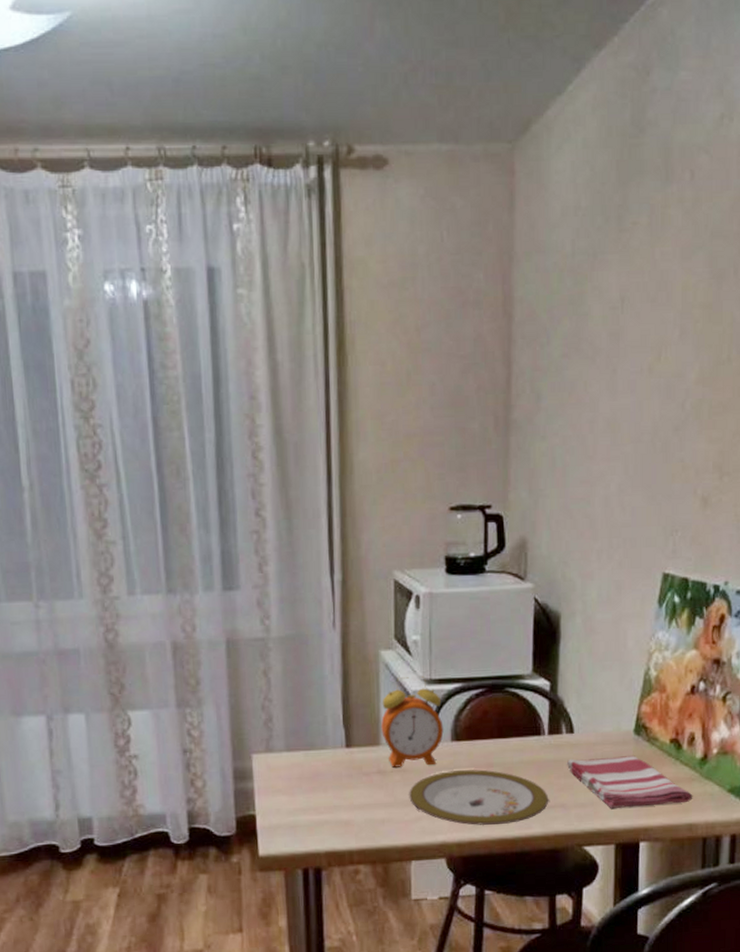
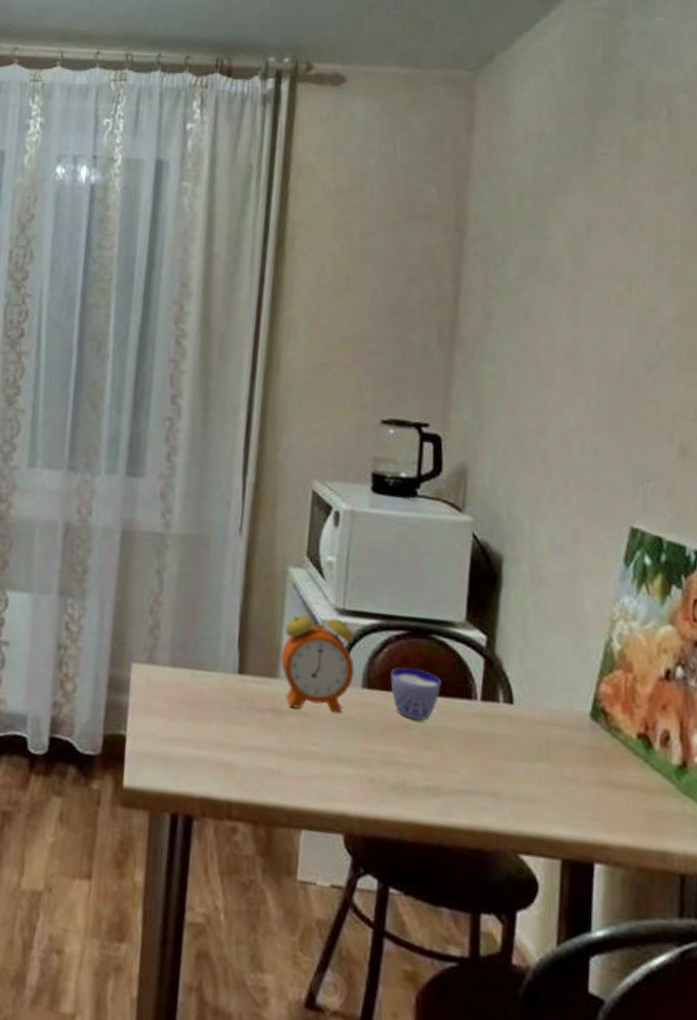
plate: present [409,769,549,826] -> none [306,724,478,806]
cup: none [474,717,515,760] -> present [390,667,441,721]
dish towel: present [566,755,693,810] -> none [502,736,667,822]

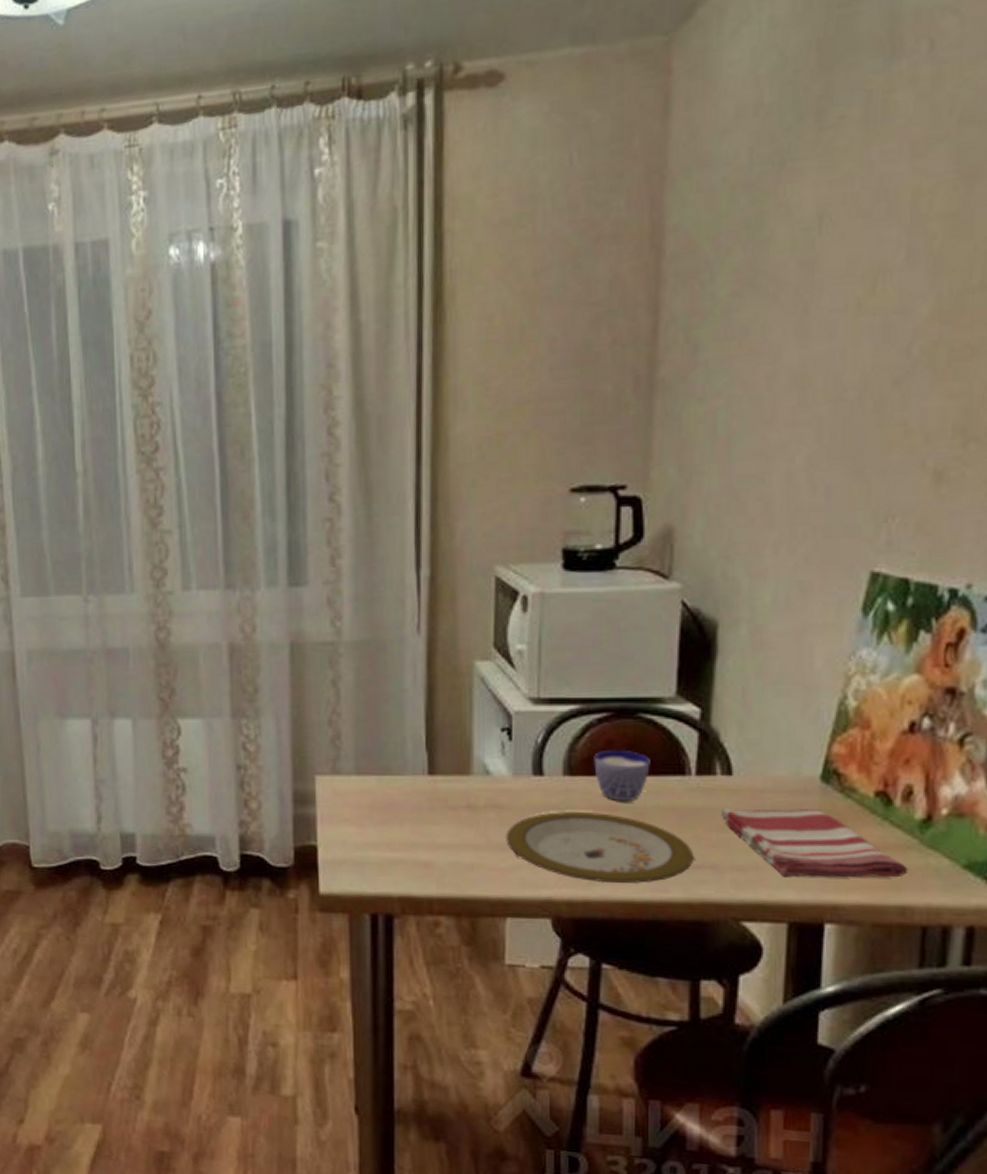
alarm clock: present [281,601,355,714] -> none [473,694,554,804]
plate: none [306,724,478,806] -> present [506,812,695,883]
dish towel: none [502,736,667,822] -> present [720,808,908,878]

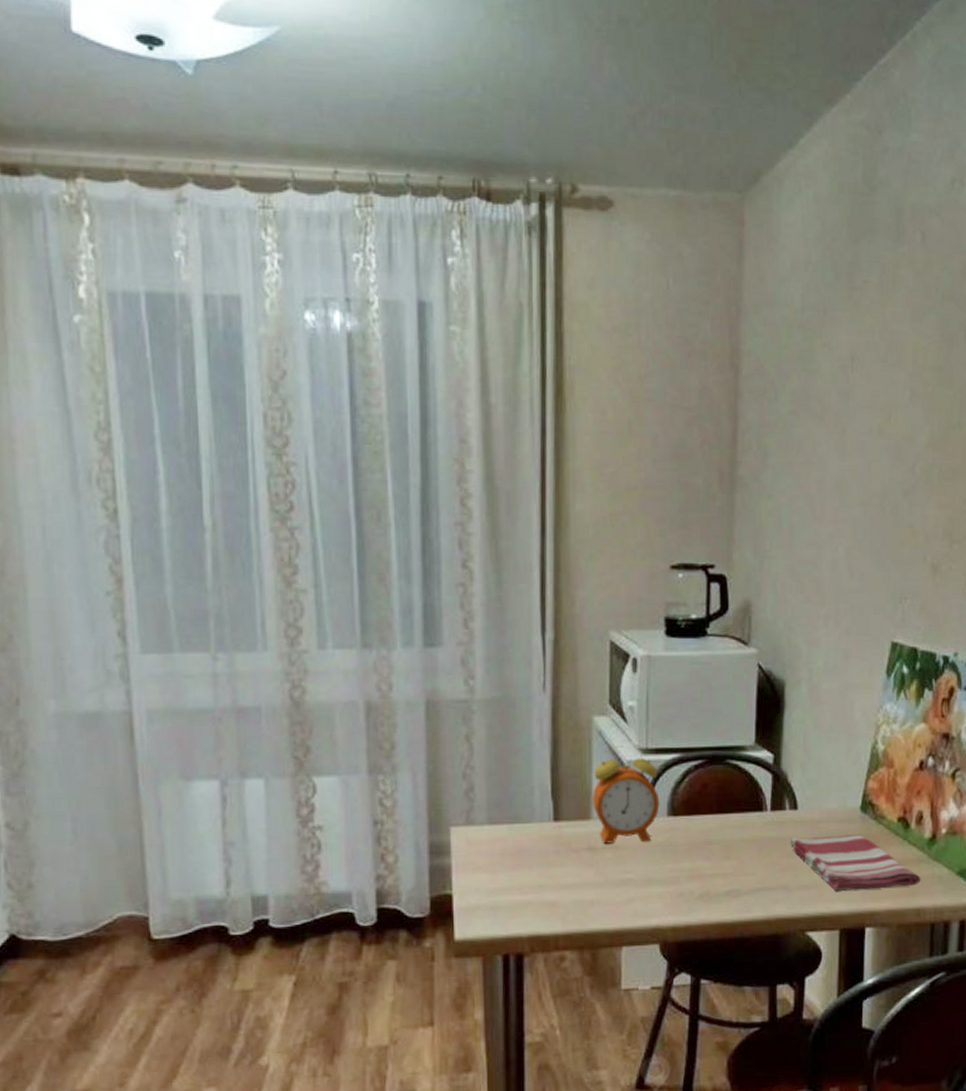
alarm clock: none [473,694,554,804] -> present [593,745,660,844]
plate: present [506,812,695,883] -> none [621,847,771,909]
cup: present [594,749,650,802] -> none [692,791,736,837]

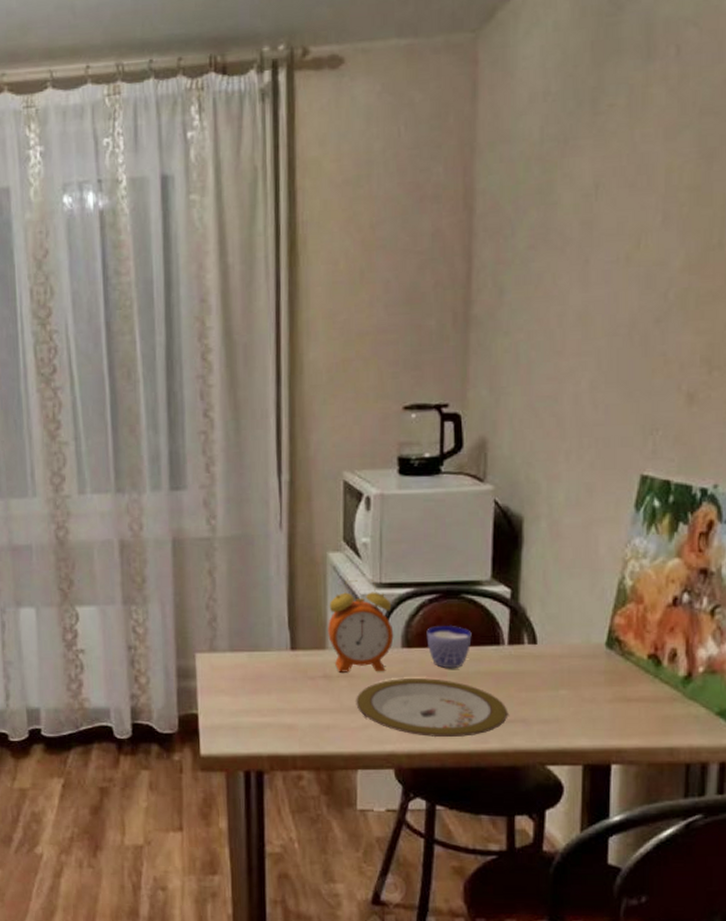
plate: none [621,847,771,909] -> present [356,678,508,738]
cup: none [692,791,736,837] -> present [426,625,472,669]
dish towel: present [789,834,921,892] -> none [528,671,675,728]

